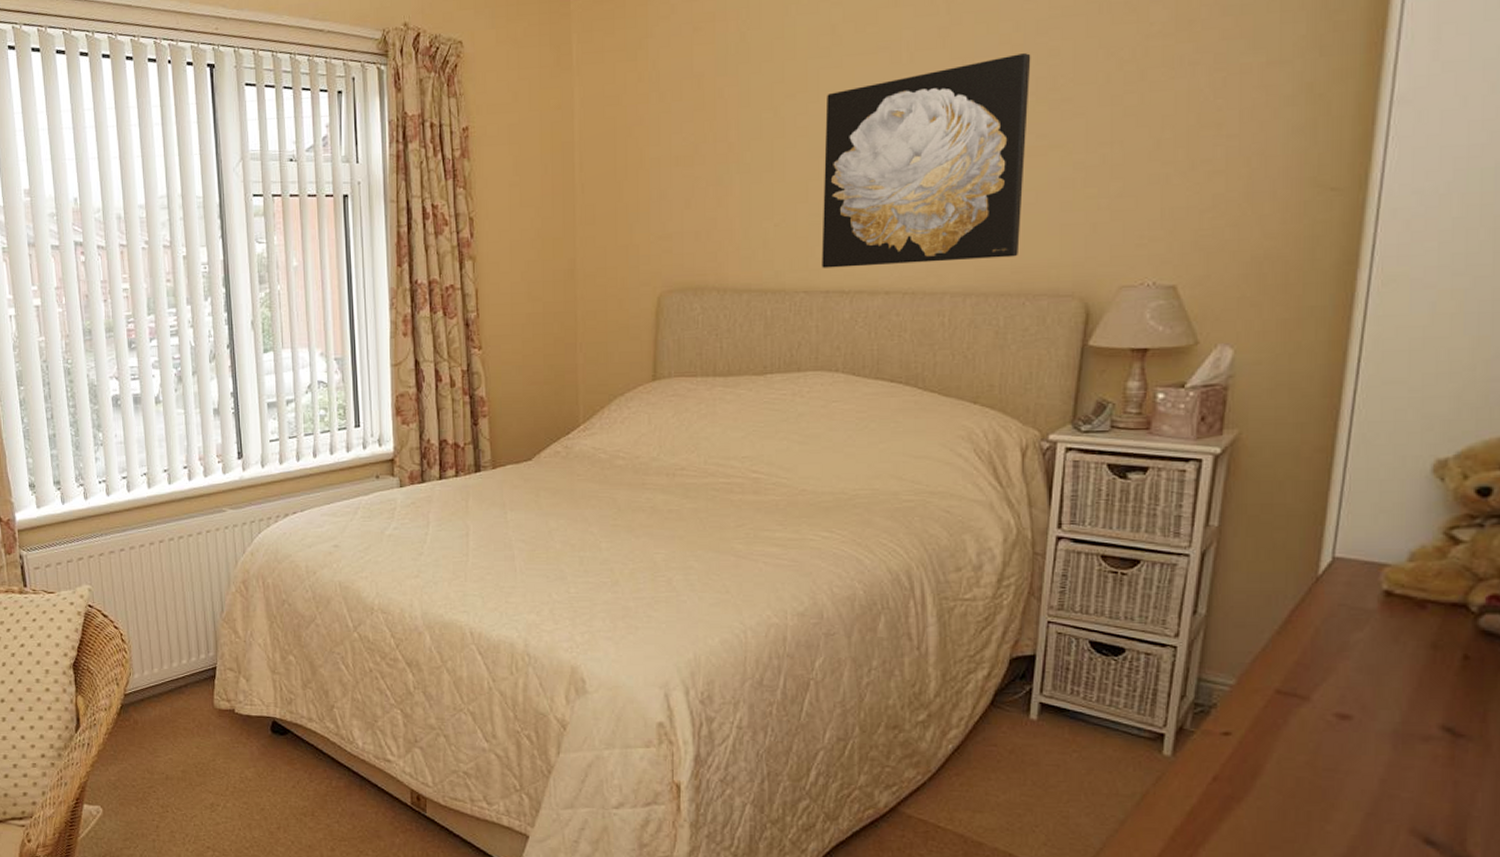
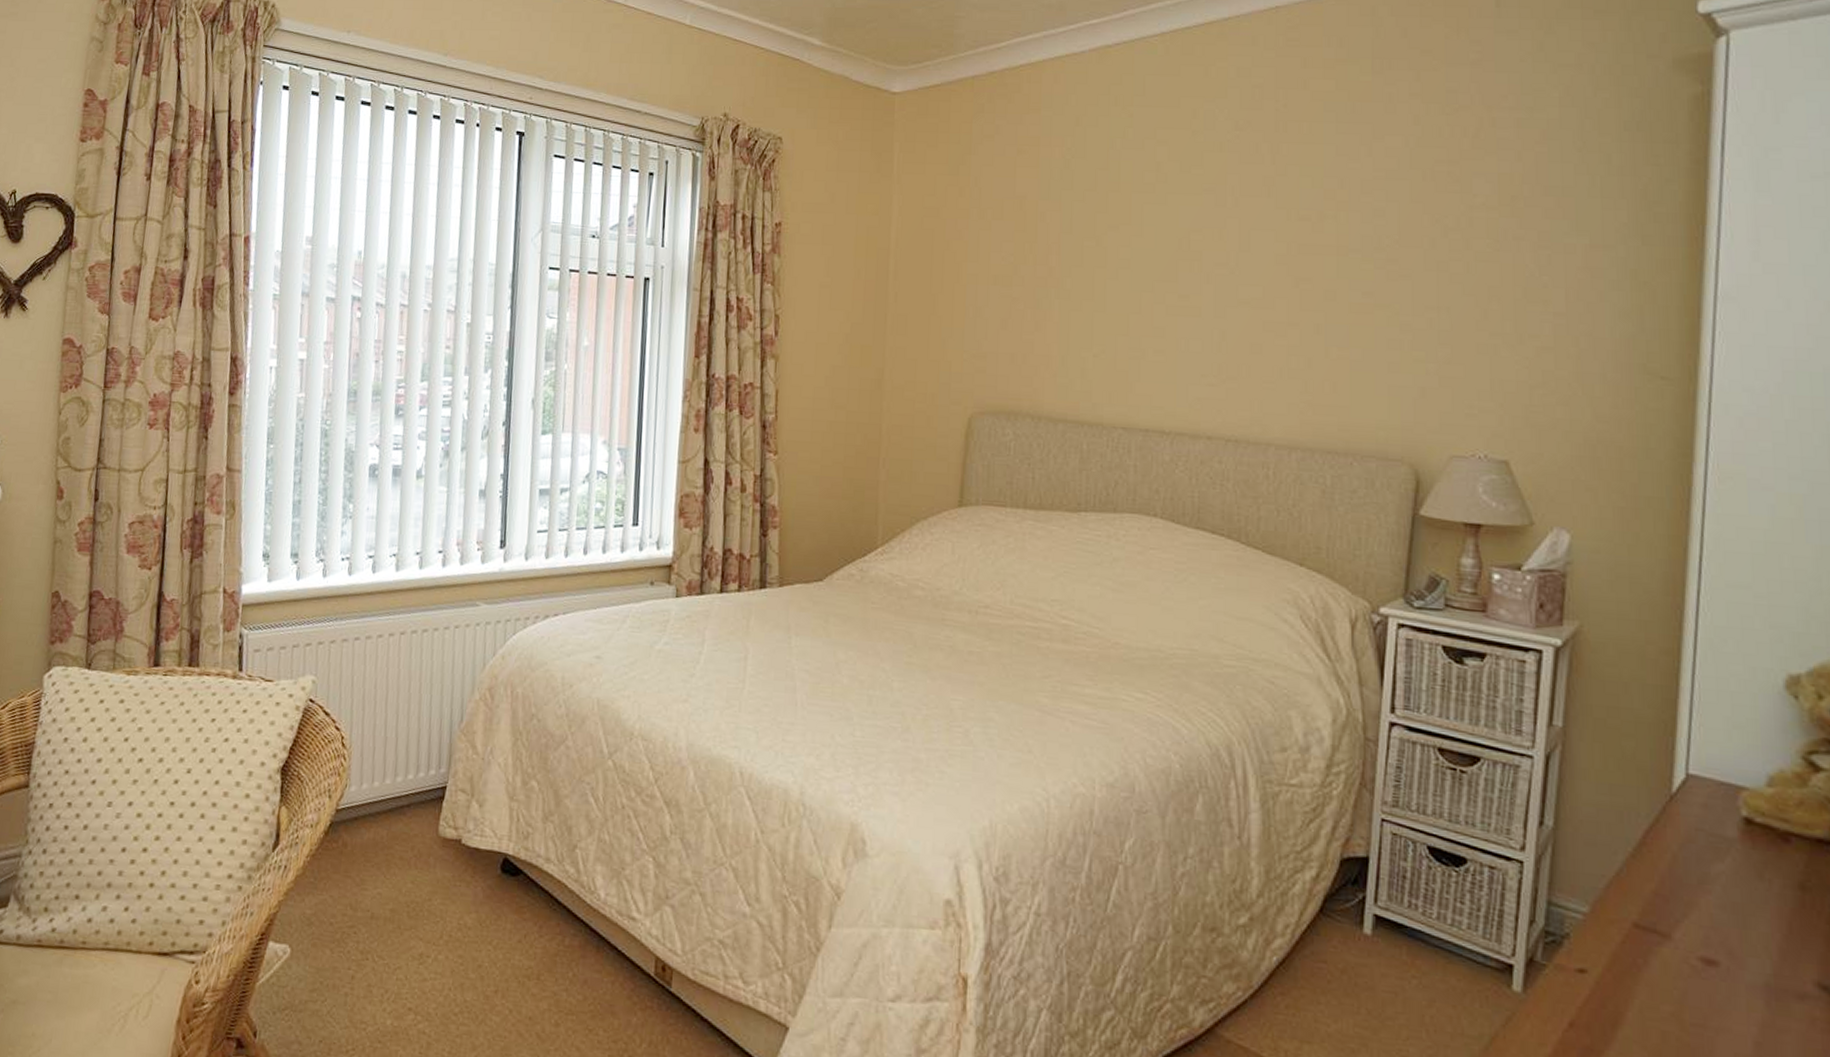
wall art: present [822,53,1031,268] -> none [1141,210,1356,414]

